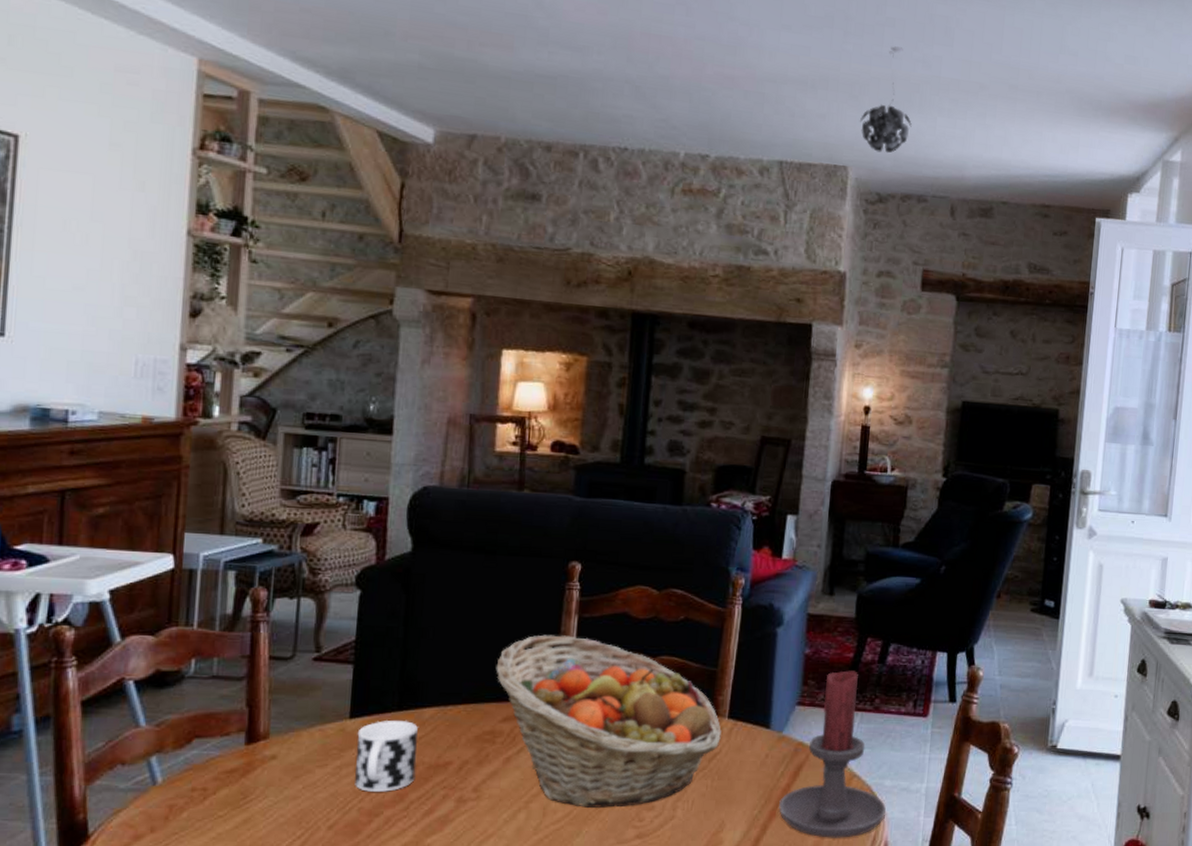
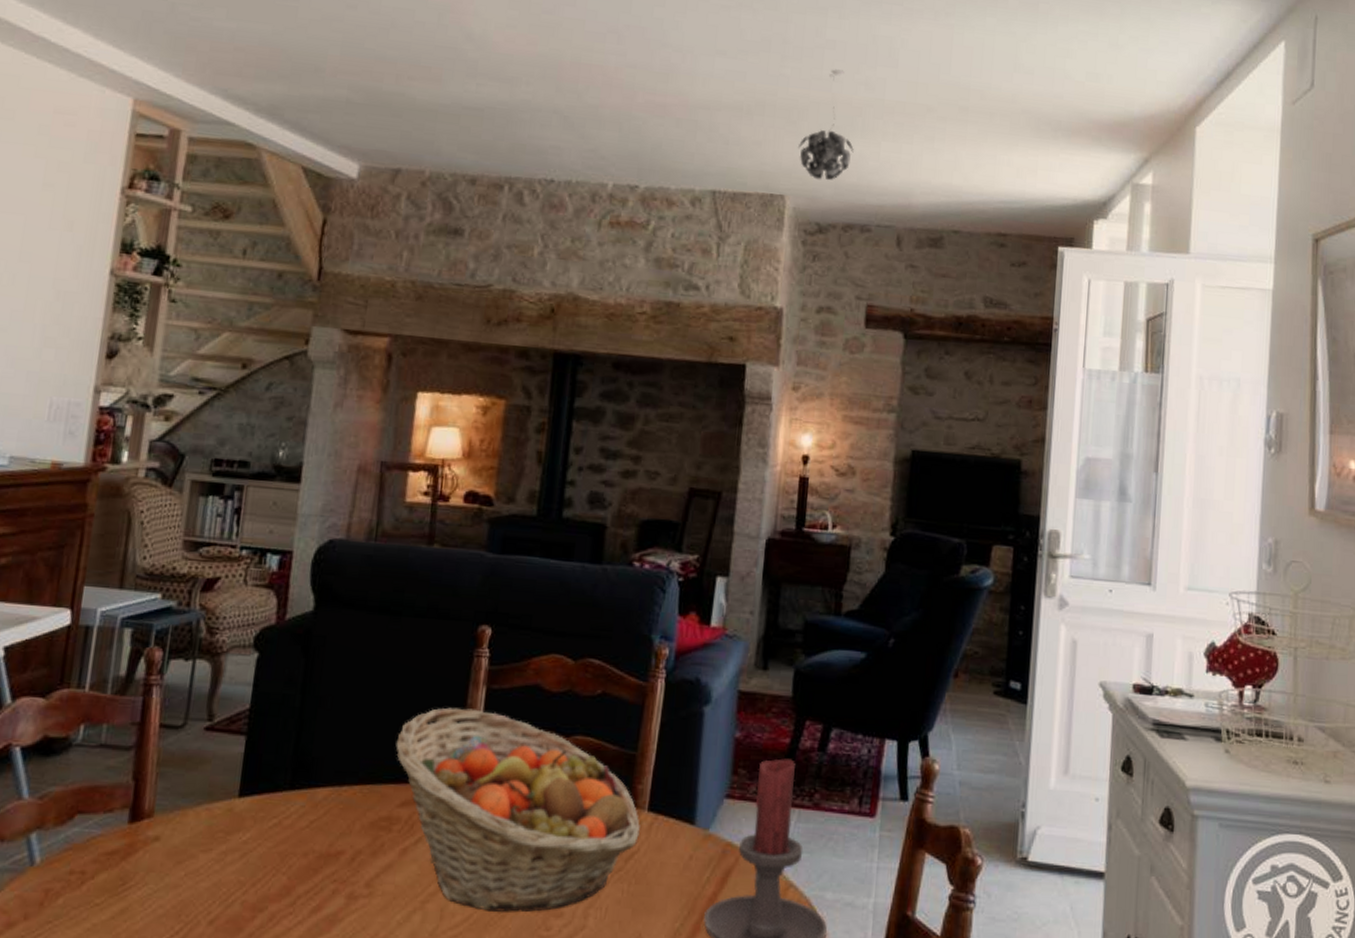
cup: present [355,721,418,792] -> none [239,801,310,884]

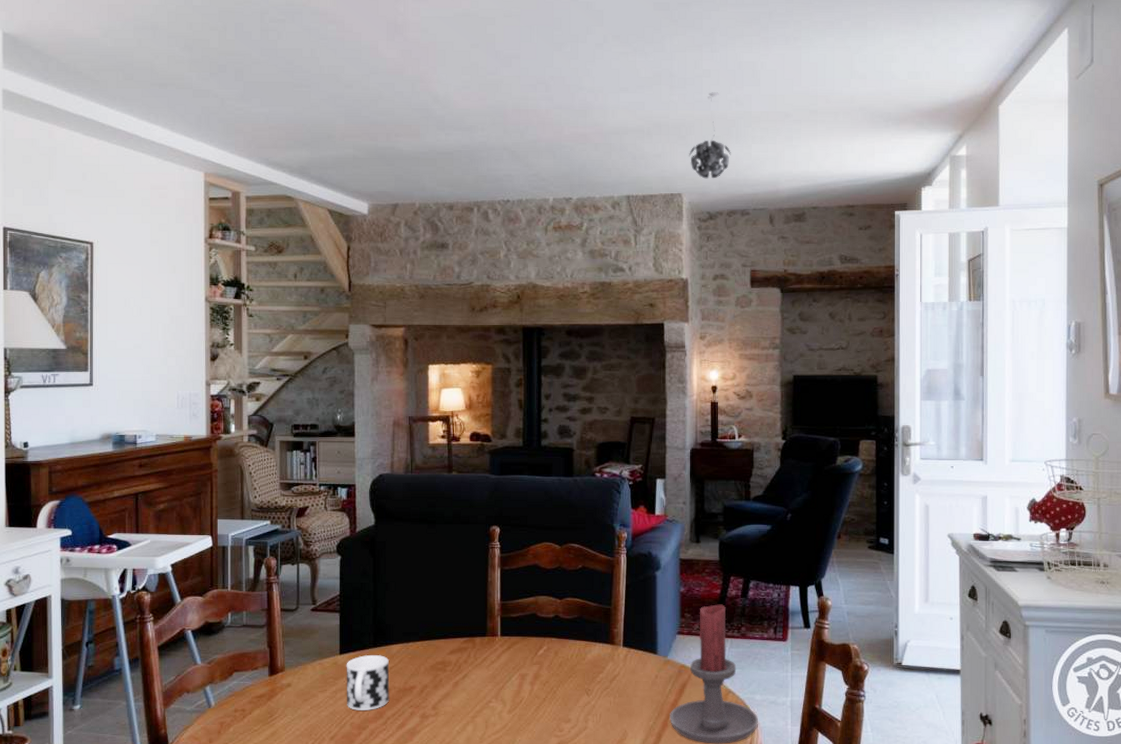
cup: none [239,801,310,884] -> present [346,655,390,710]
fruit basket: present [395,707,640,912] -> none [442,584,618,721]

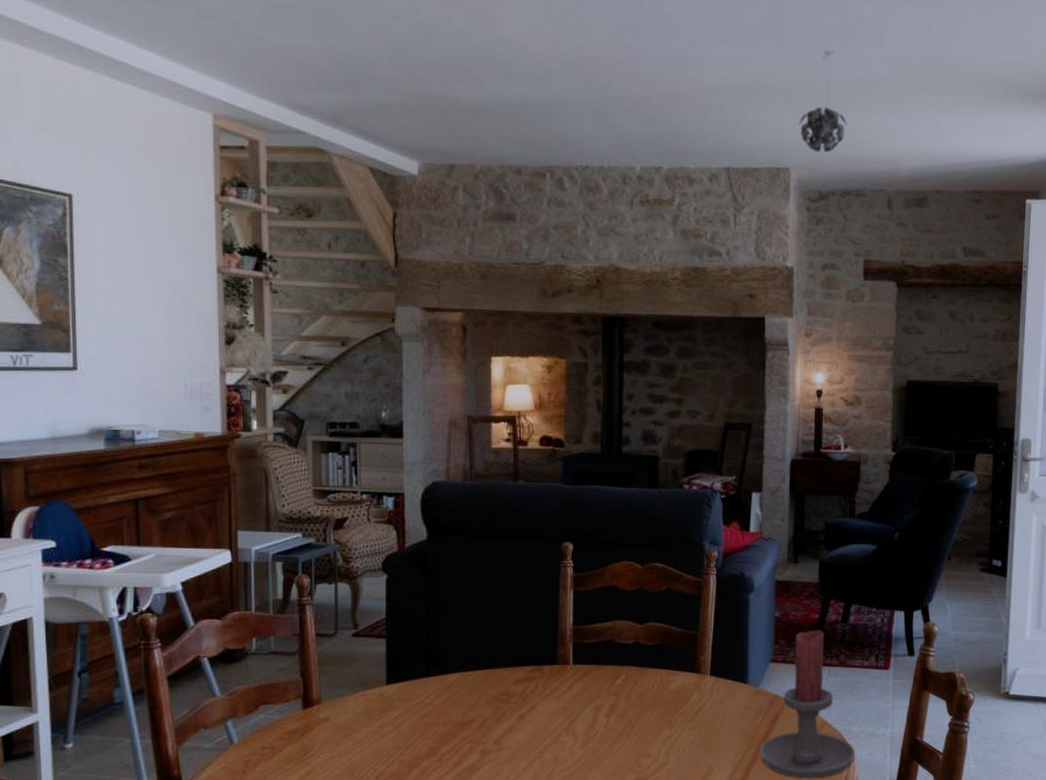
cup: present [346,655,390,710] -> none [394,686,445,747]

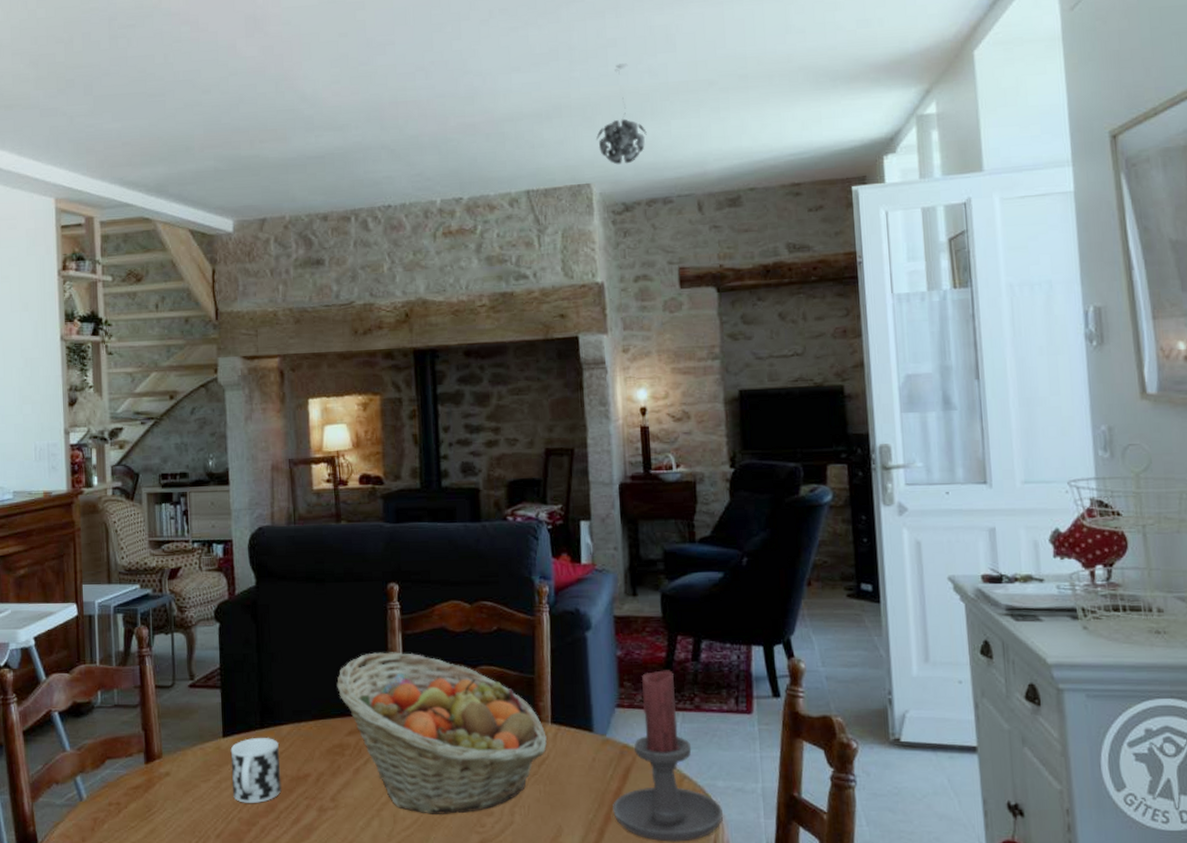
cup: none [394,686,445,747] -> present [230,738,282,803]
fruit basket: none [506,607,705,756] -> present [337,652,547,814]

